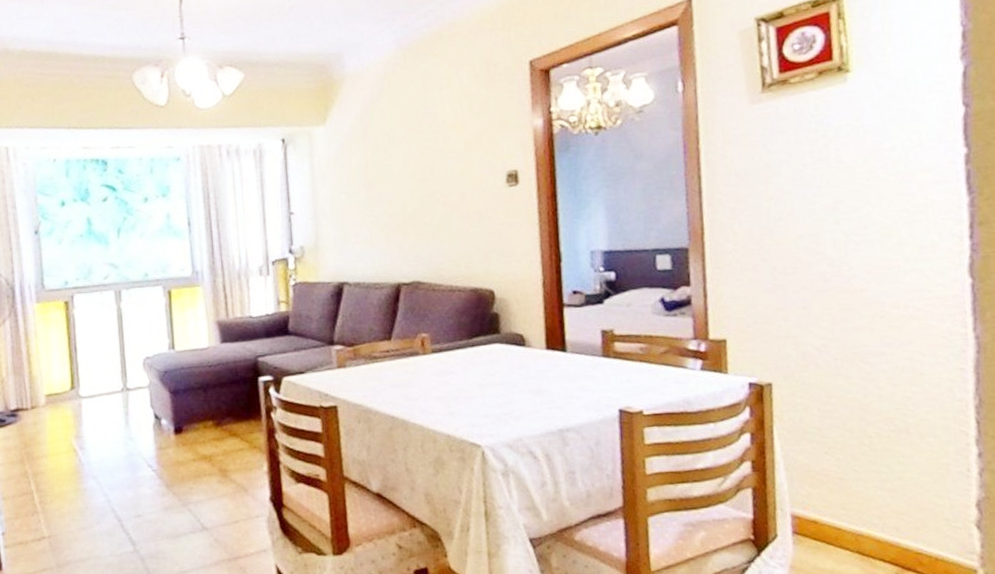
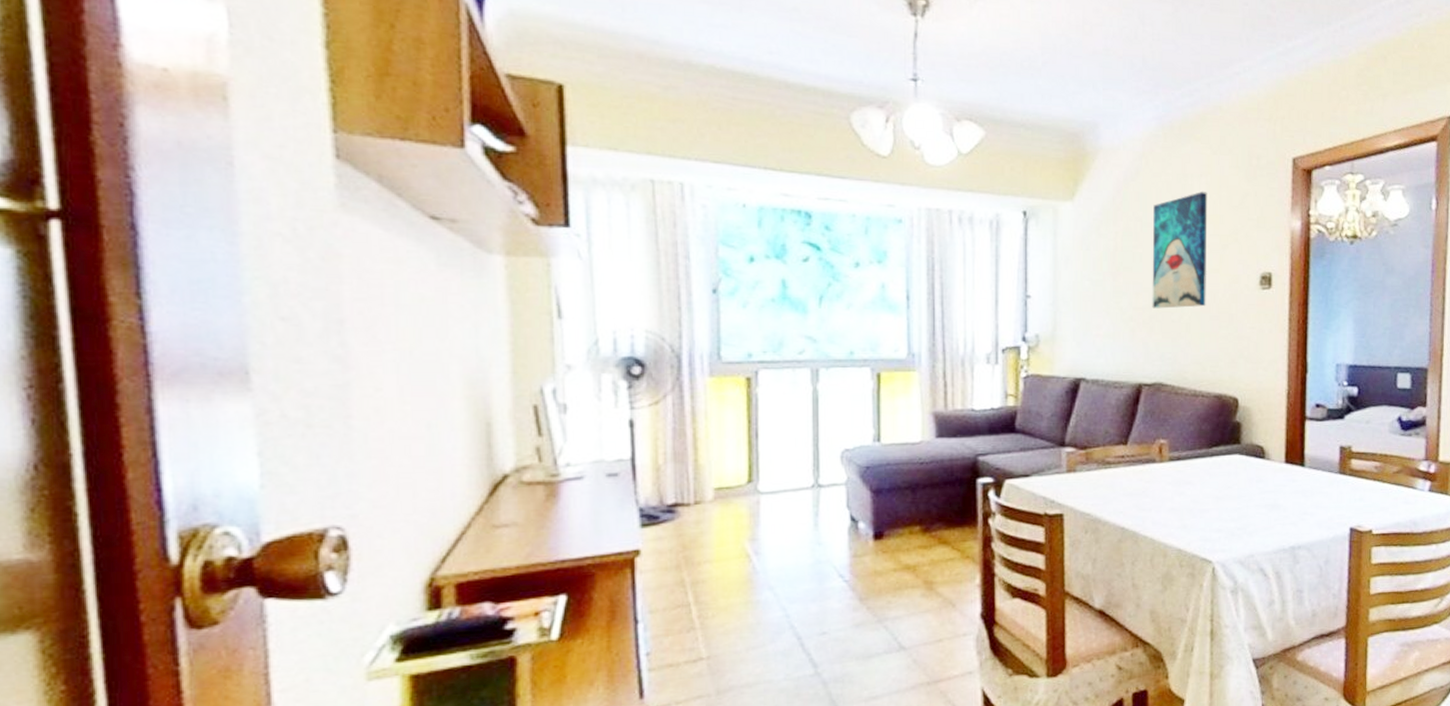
wall art: none [398,102,456,214] -> present [1152,192,1208,309]

